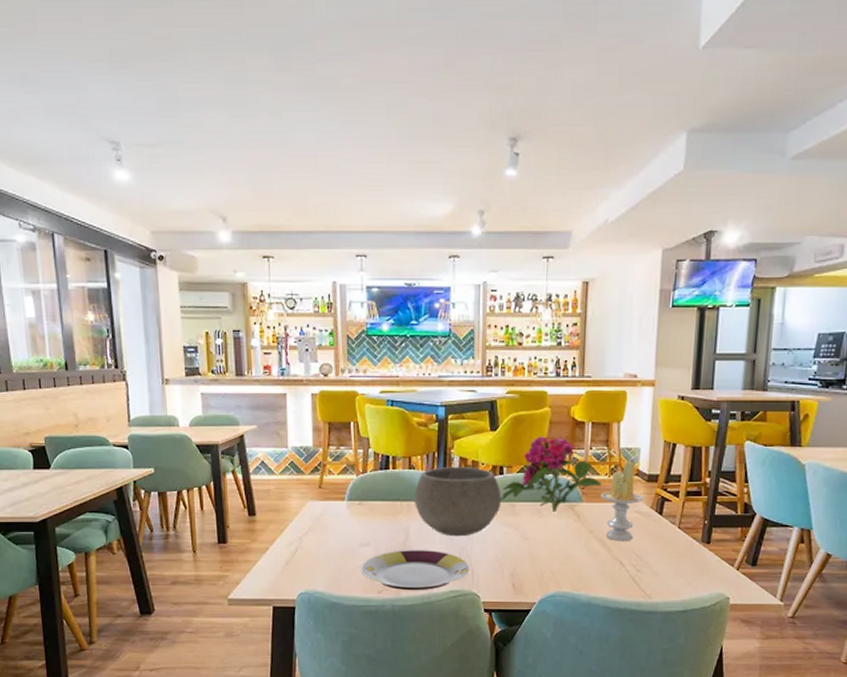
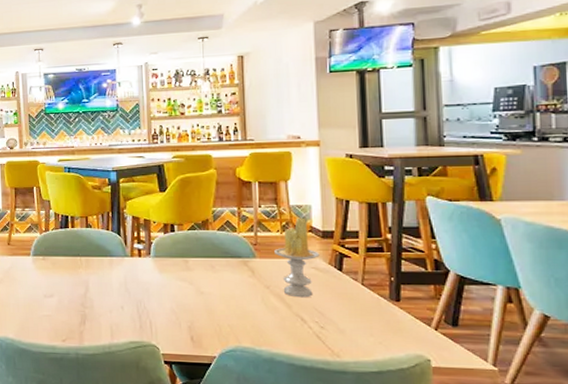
plate: present [360,549,469,591] -> none [46,301,147,341]
bowl: present [413,466,502,537] -> none [91,224,175,290]
flower: present [500,436,602,513] -> none [173,196,274,269]

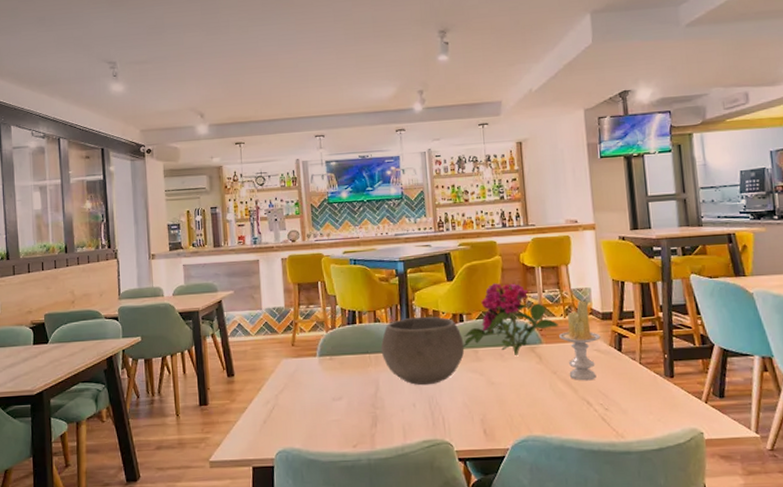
bowl: none [91,224,175,290] -> present [381,316,465,386]
flower: none [173,196,274,269] -> present [463,283,558,356]

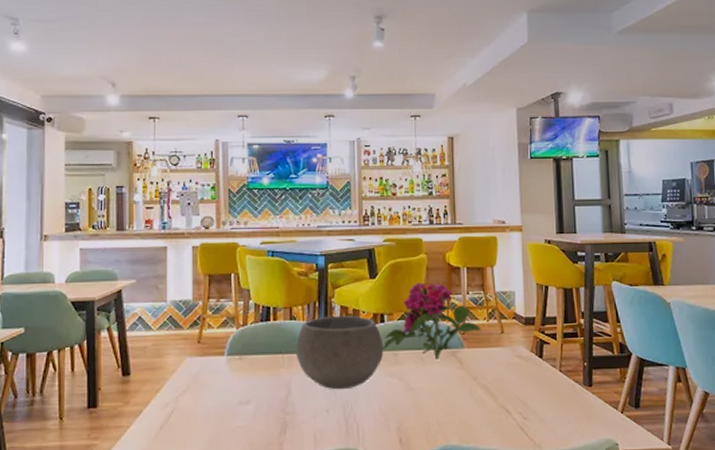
candle: present [559,300,601,381] -> none [481,304,523,388]

